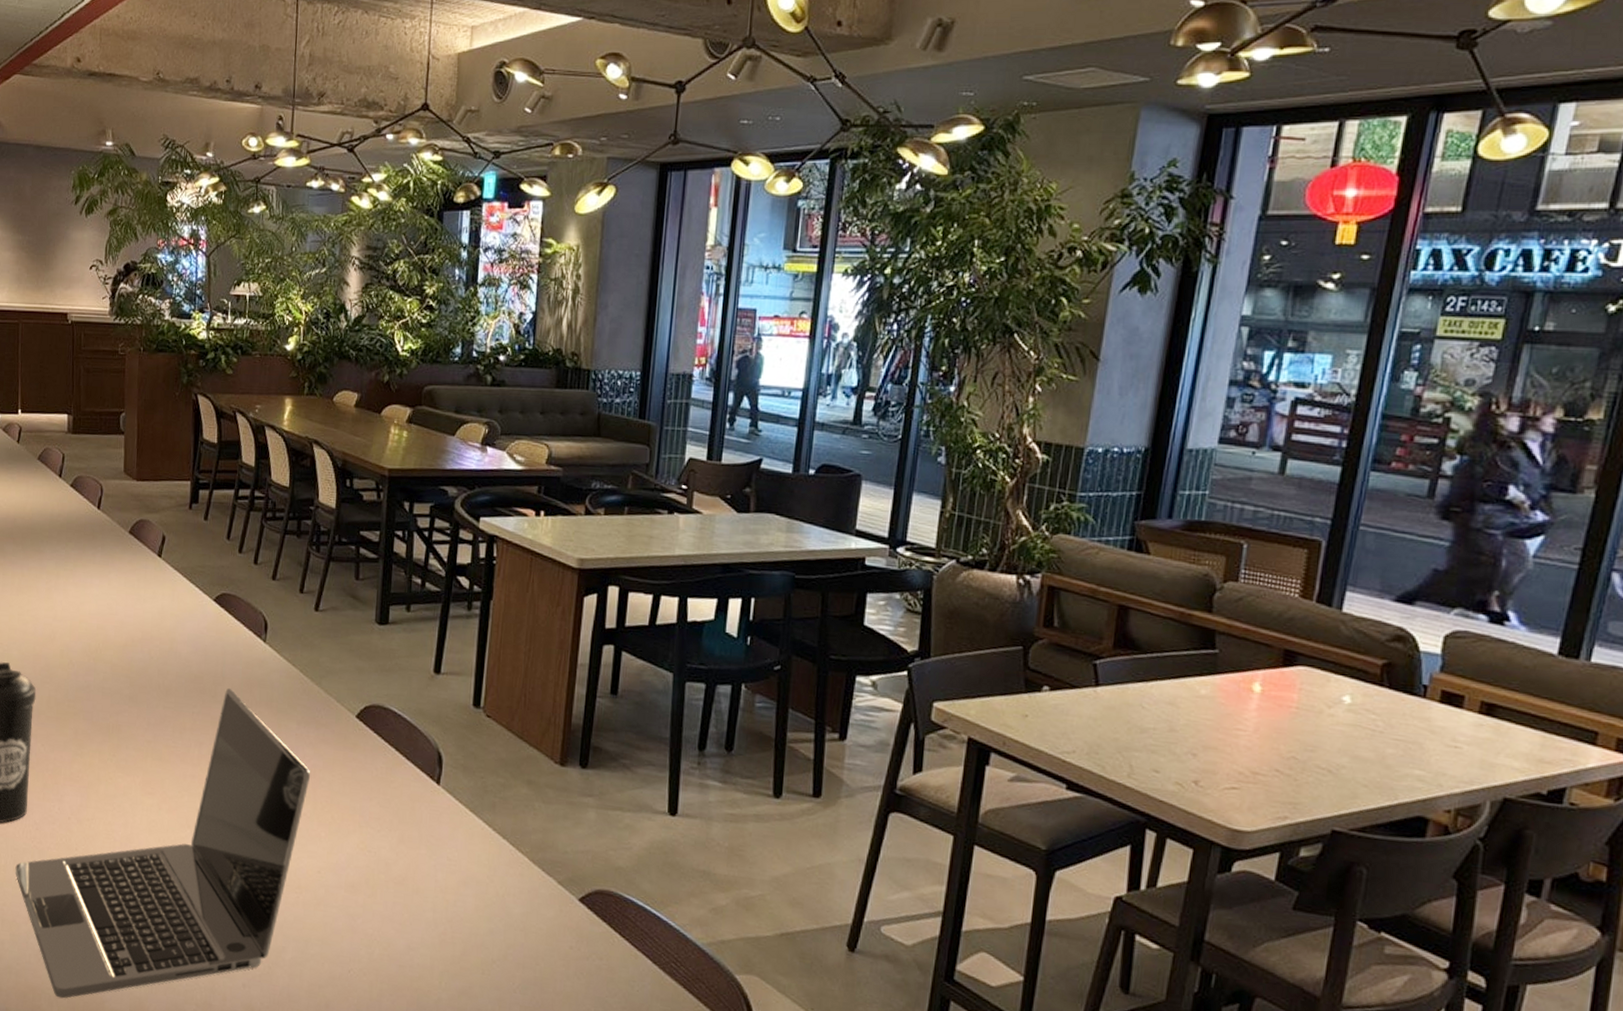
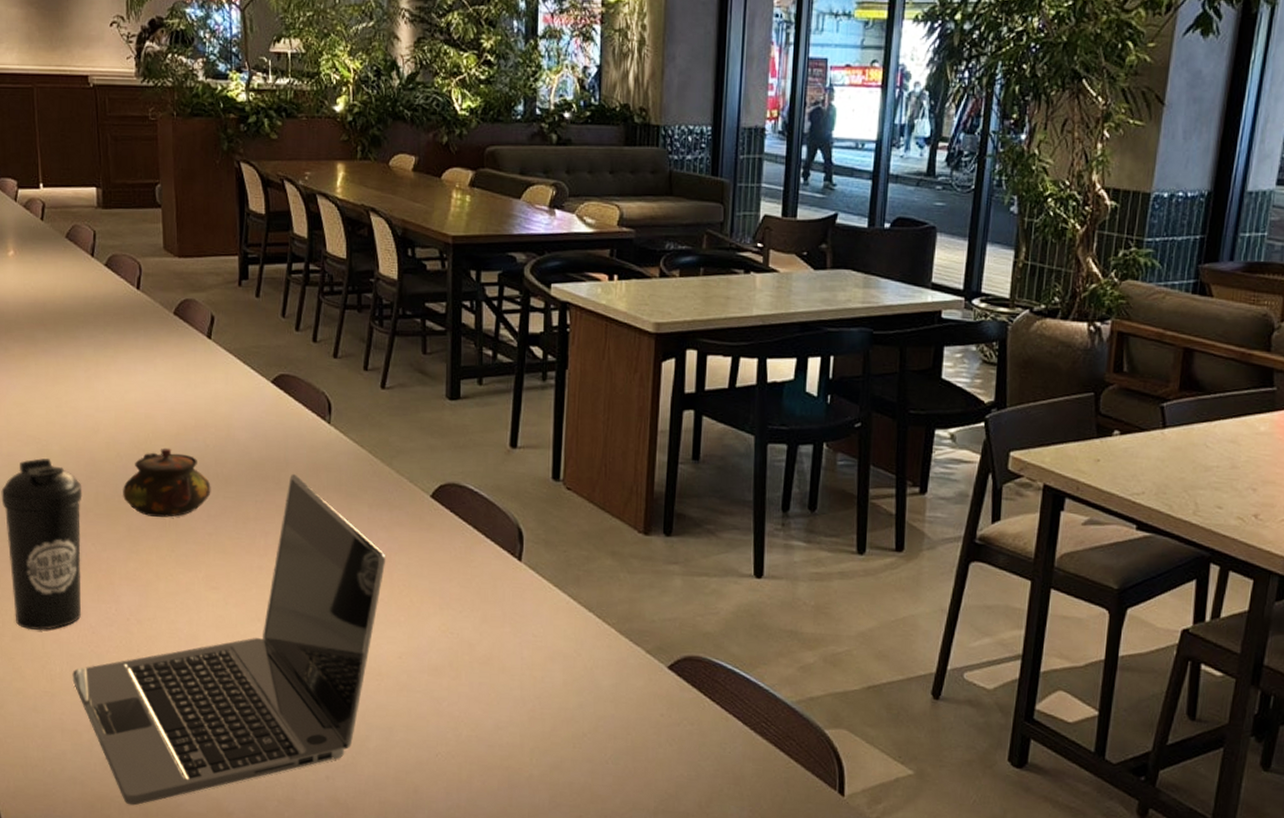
teapot: none [72,657,153,724] -> present [123,447,211,518]

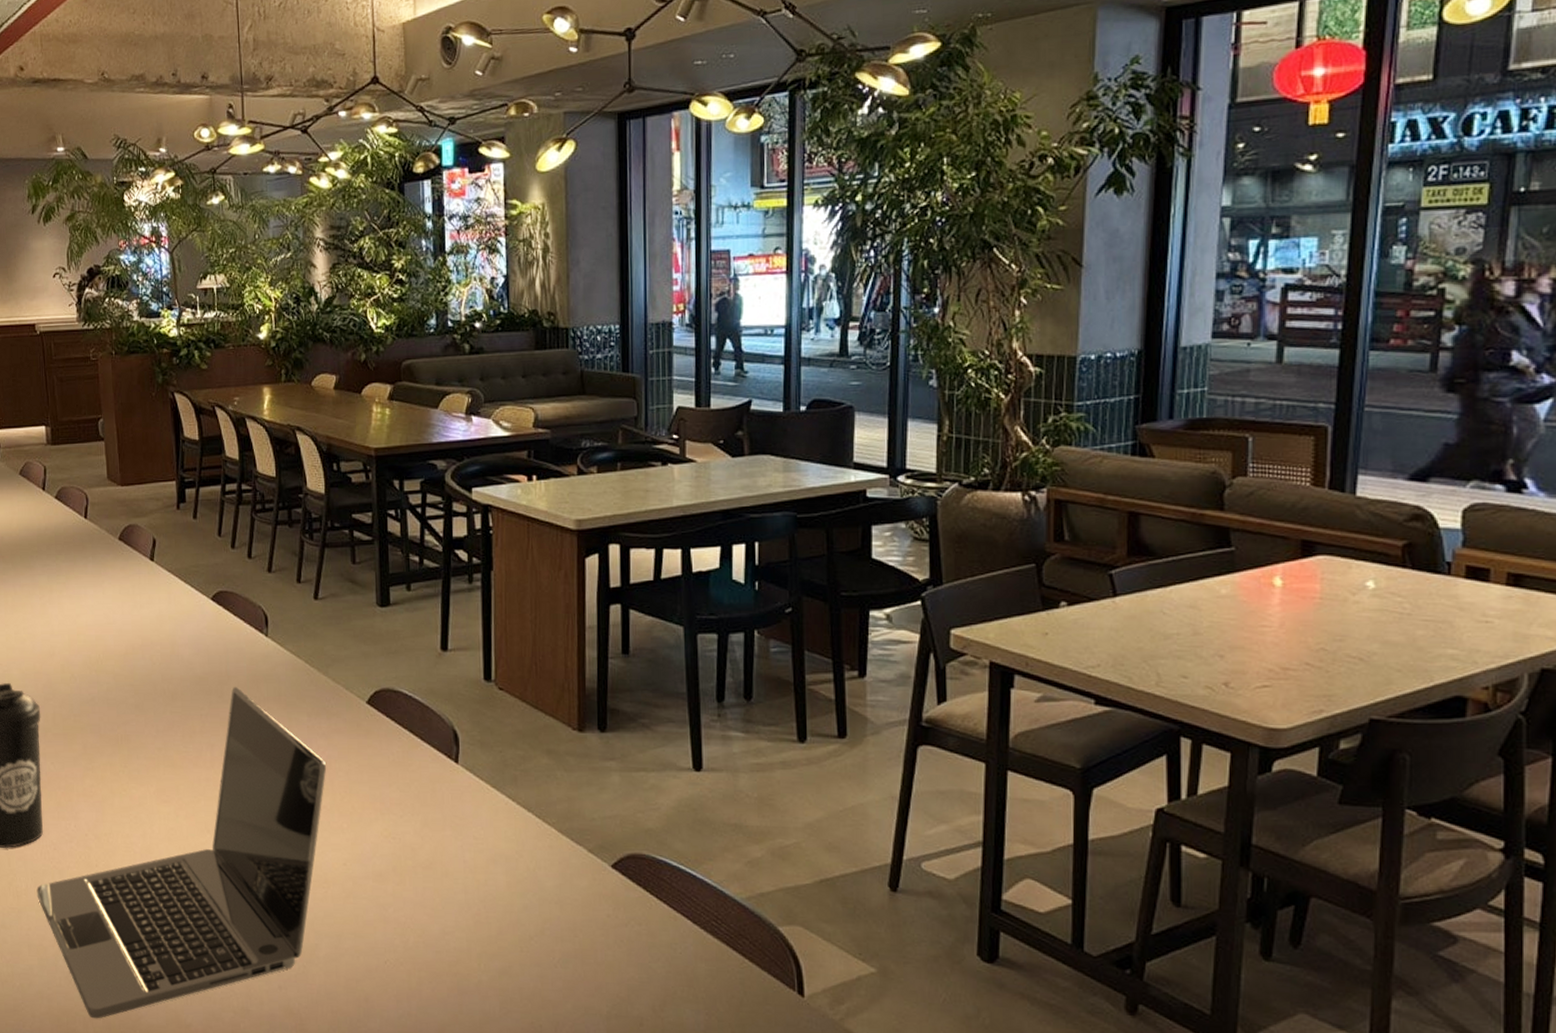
teapot: present [123,447,211,518] -> none [78,667,159,734]

